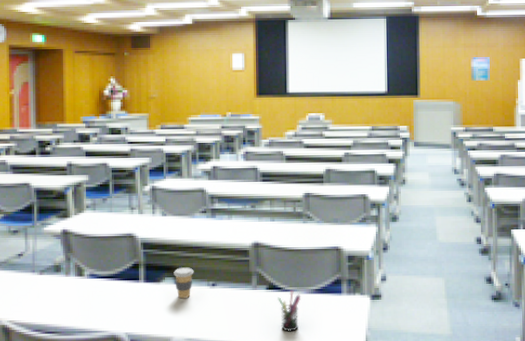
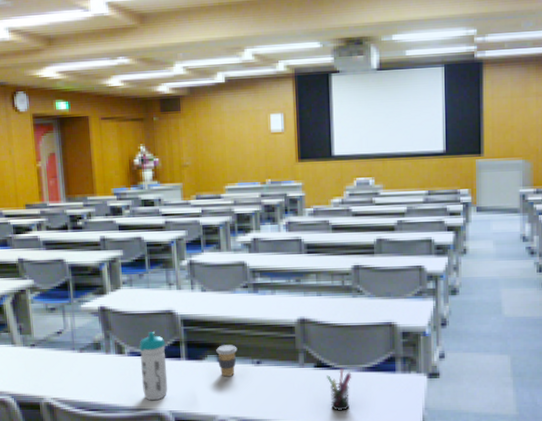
water bottle: none [99,254,125,323] -> present [139,332,168,401]

